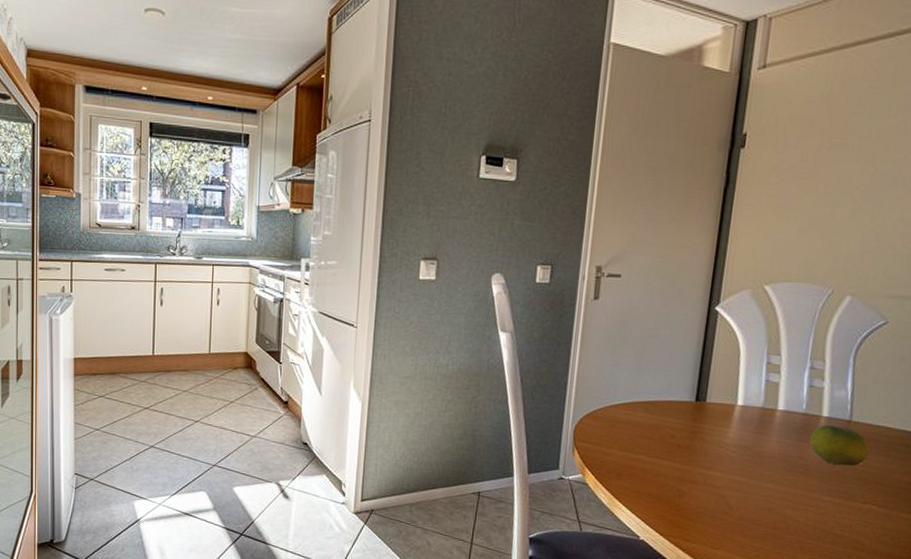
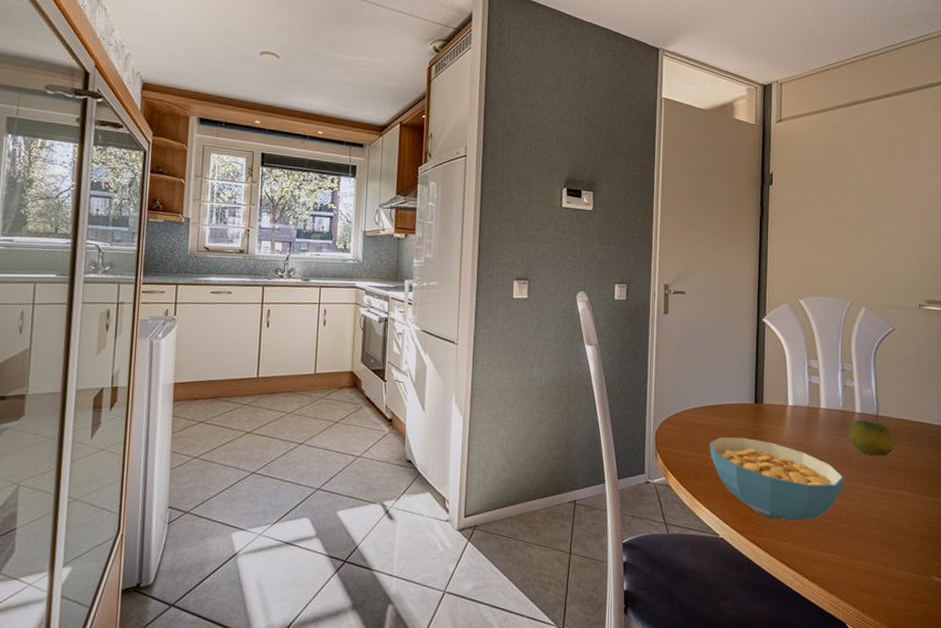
cereal bowl: none [636,436,798,529] -> present [709,437,844,521]

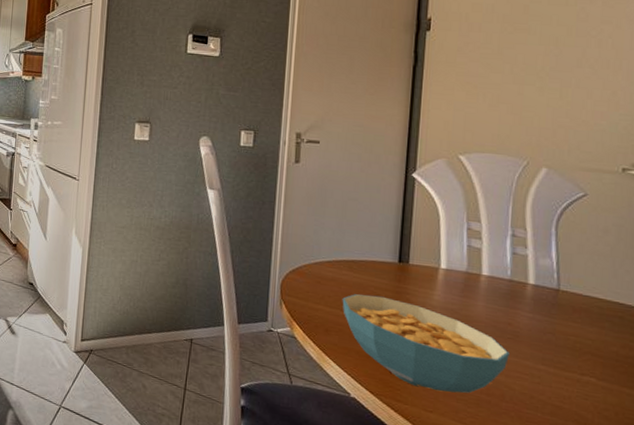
fruit: present [848,421,896,456] -> none [517,292,582,336]

